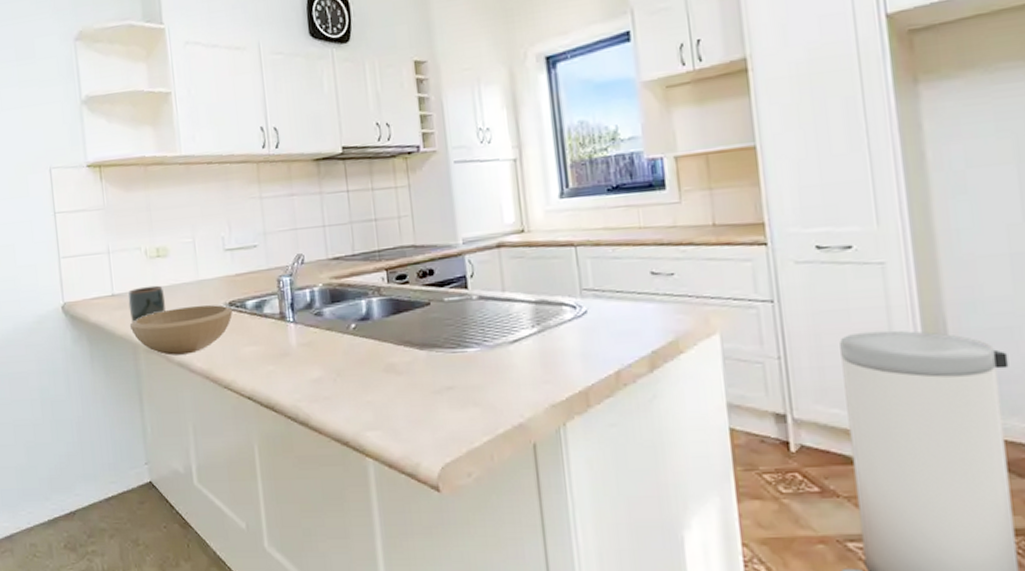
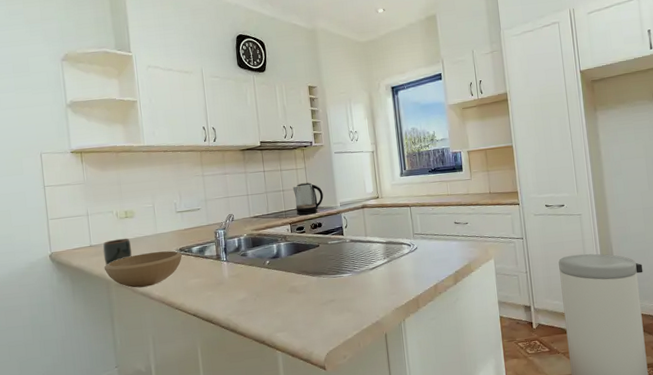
kettle: none [389,207,437,257] -> present [292,182,324,215]

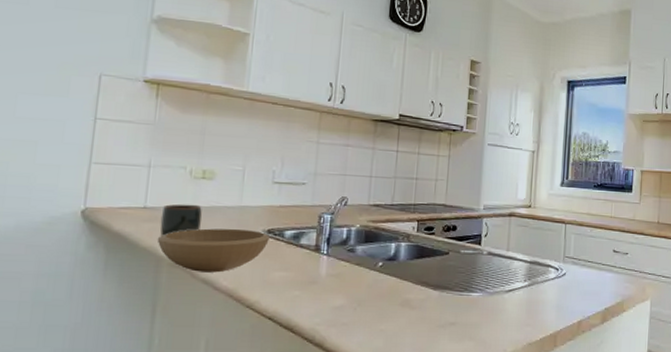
kettle: present [292,182,324,215] -> none [428,173,466,214]

